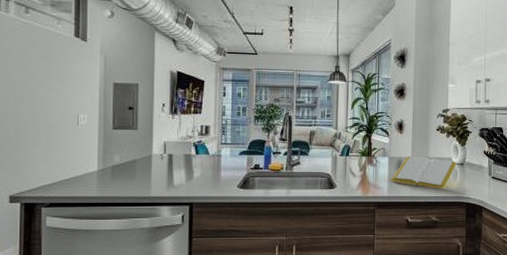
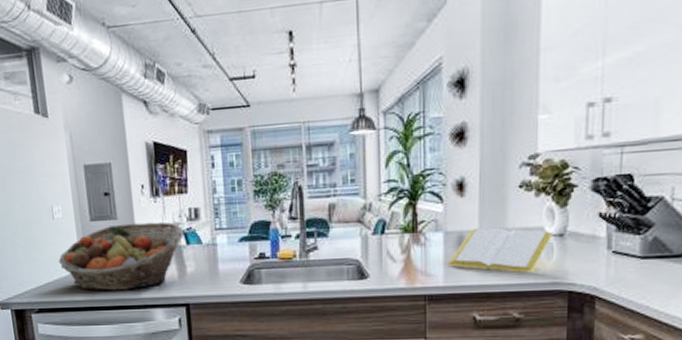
fruit basket: none [76,134,194,190] -> present [58,221,184,291]

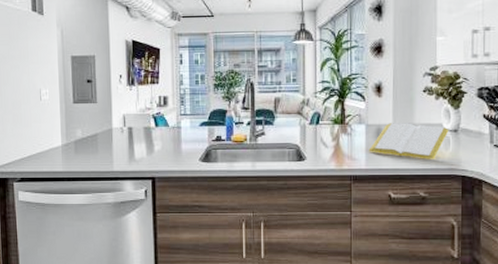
fruit basket: present [58,221,184,291] -> none [42,106,153,164]

